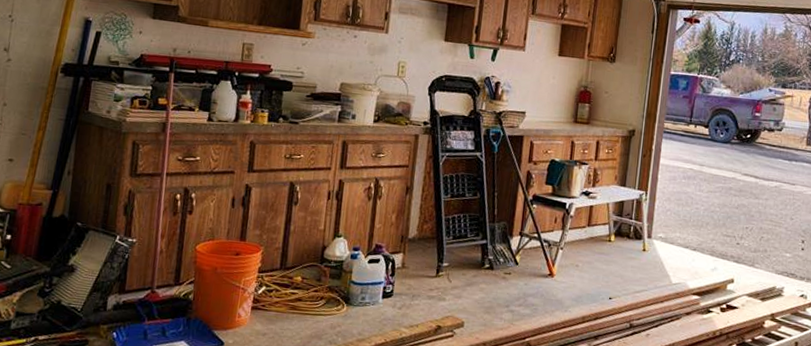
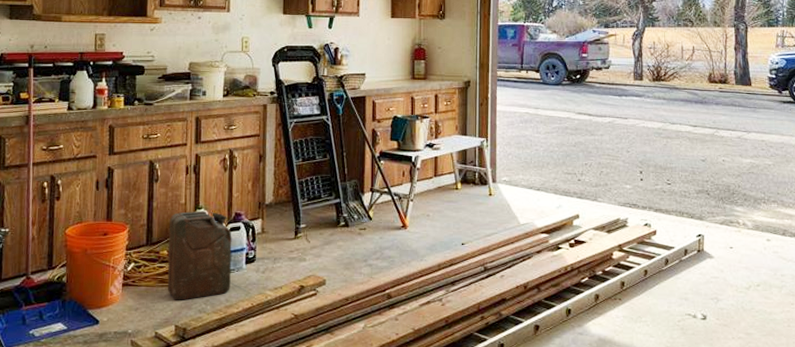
jerry can: none [298,238,371,330] -> present [167,210,232,300]

